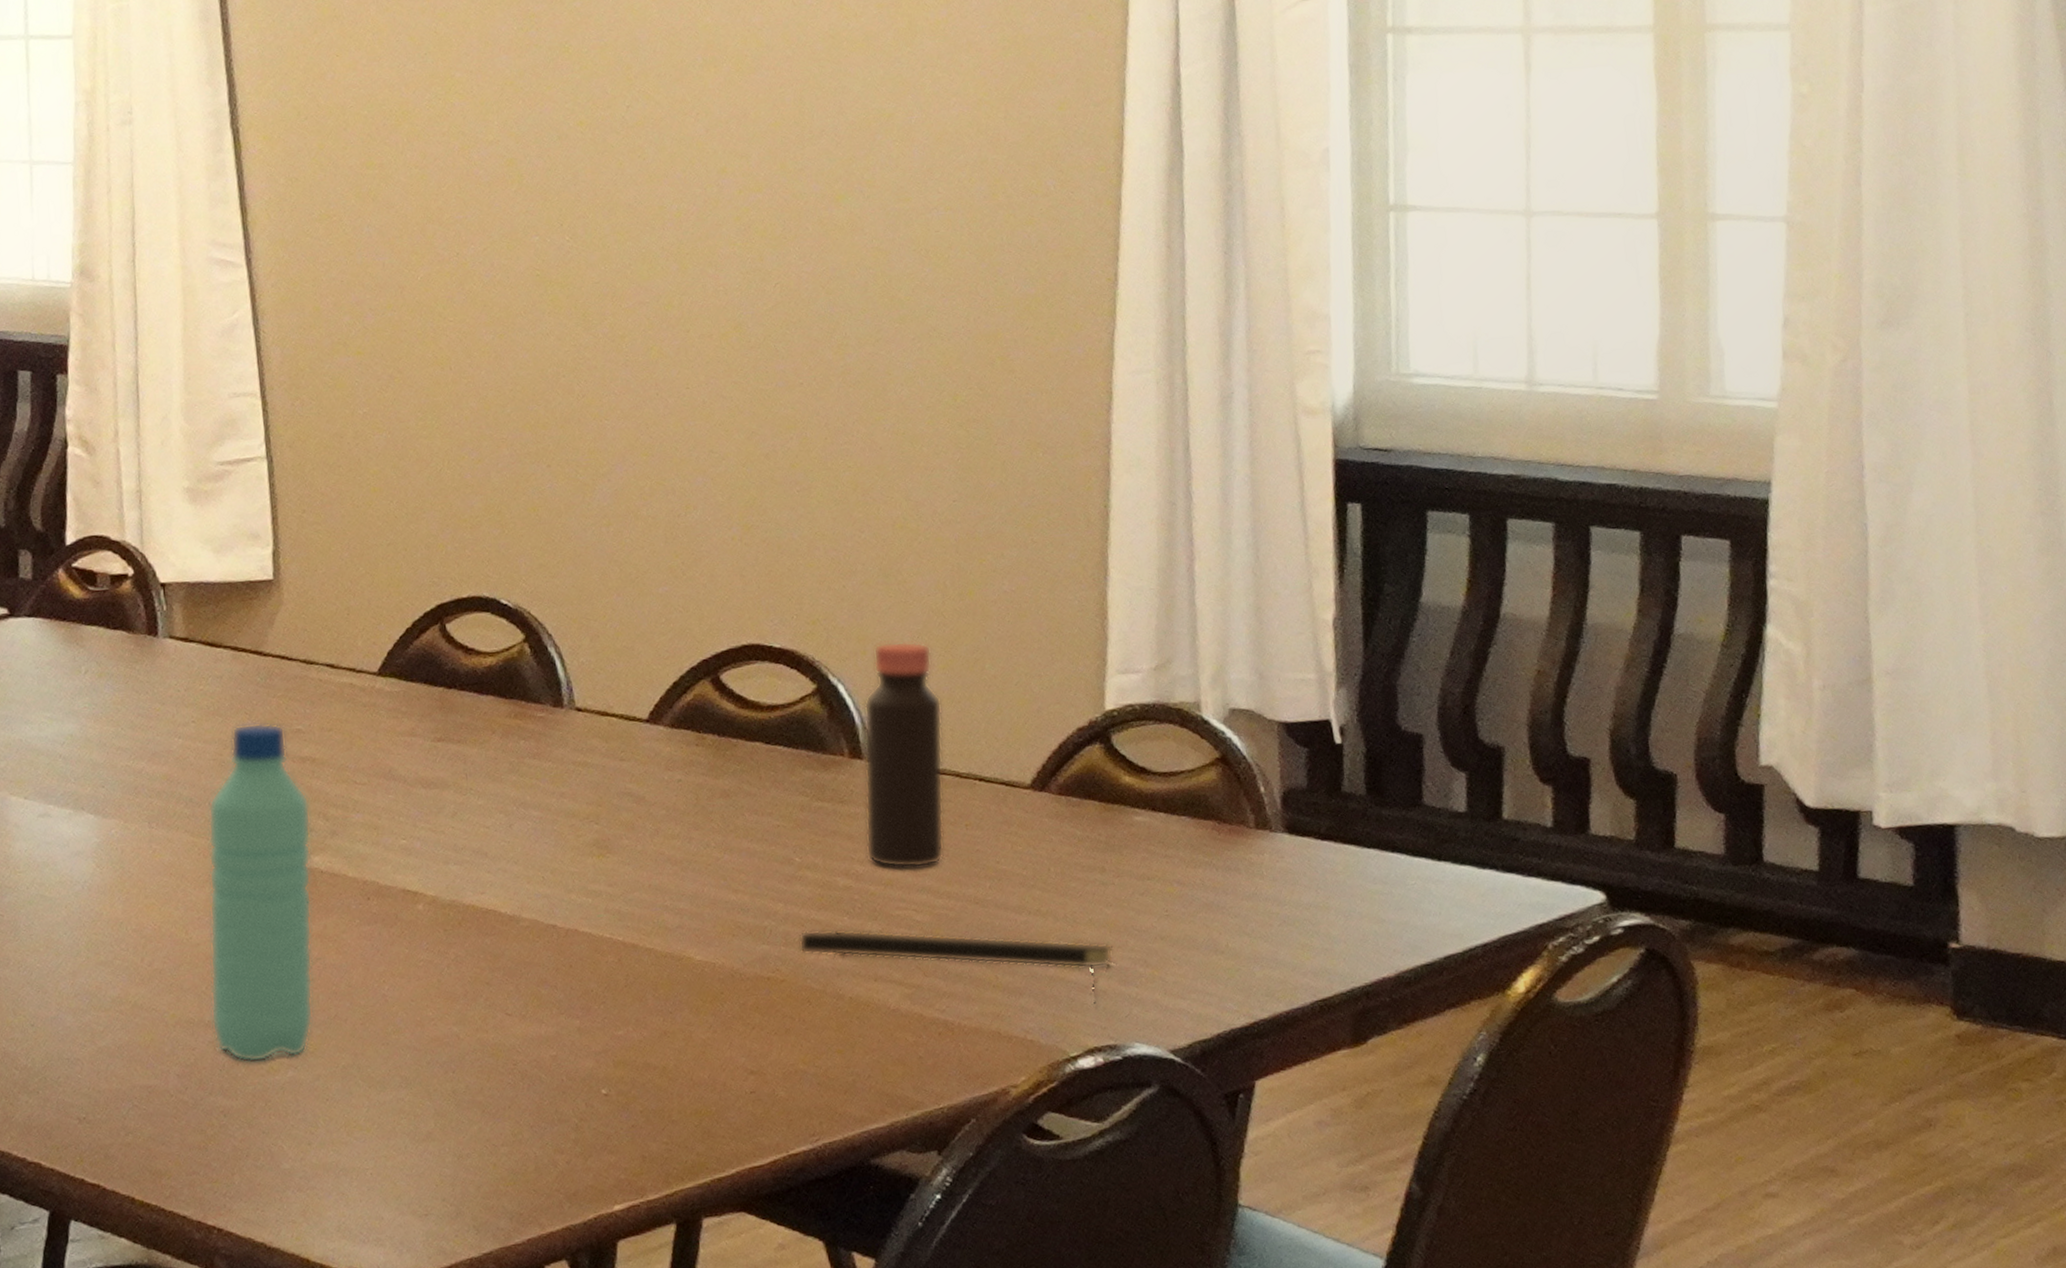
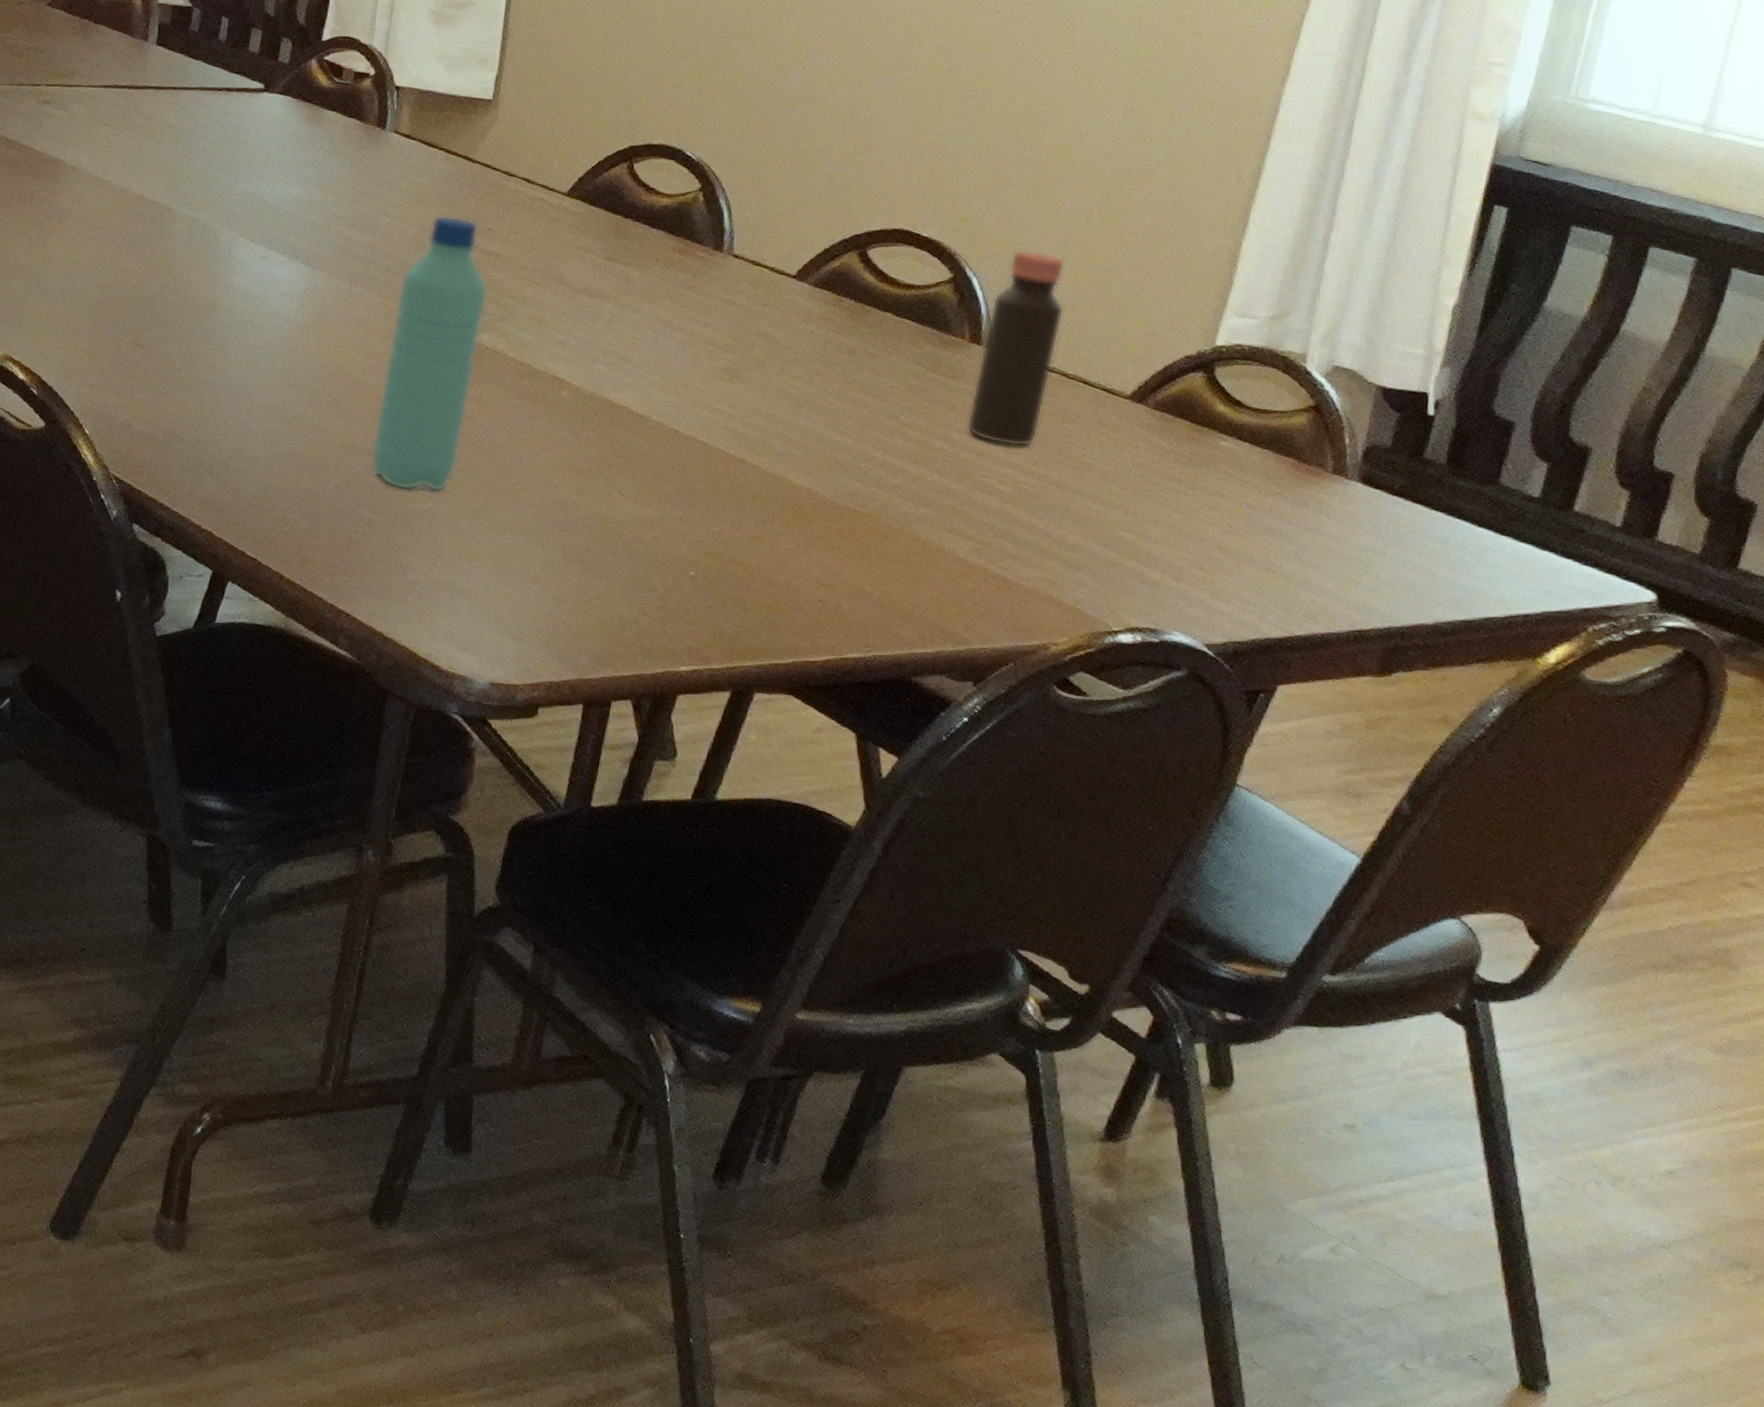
notepad: present [799,929,1113,1005] -> none [888,479,1173,592]

